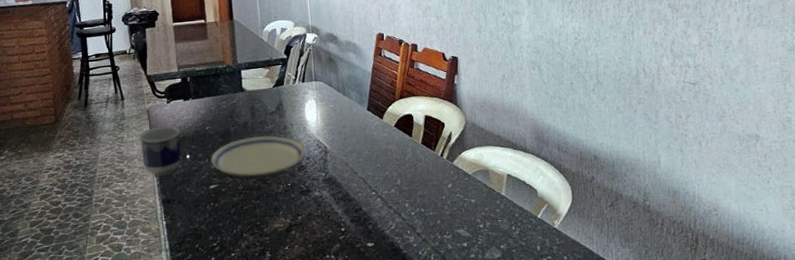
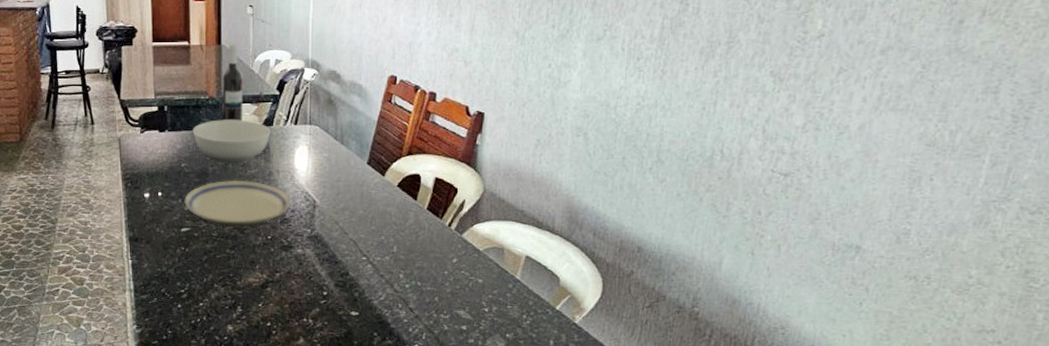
cup: present [139,125,181,176] -> none [108,157,153,212]
bowl: none [213,82,283,123] -> present [192,119,271,164]
wine bottle: none [236,18,257,85] -> present [221,44,243,121]

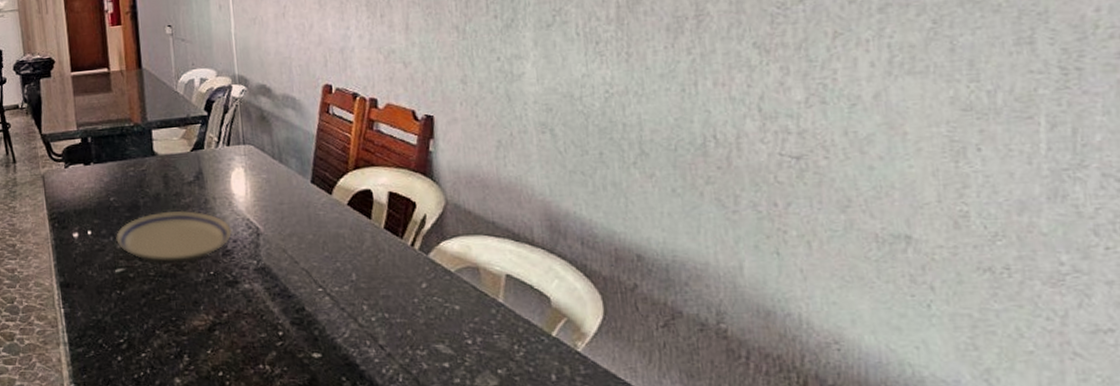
bowl: present [192,119,271,164] -> none [119,145,203,194]
wine bottle: present [221,44,243,121] -> none [145,66,171,148]

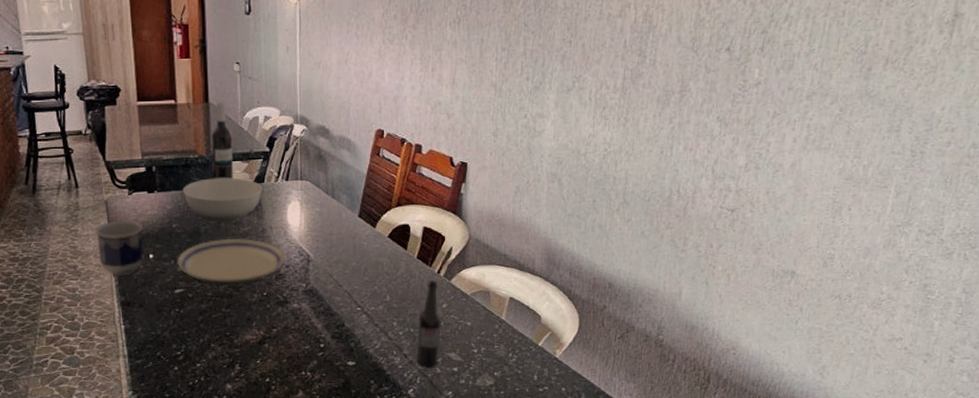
cup: none [33,194,82,255] -> present [96,220,144,276]
bowl: none [119,145,203,194] -> present [182,177,262,222]
wine bottle: none [145,66,171,148] -> present [211,102,234,179]
beer bottle: none [393,254,424,363] -> present [416,279,443,368]

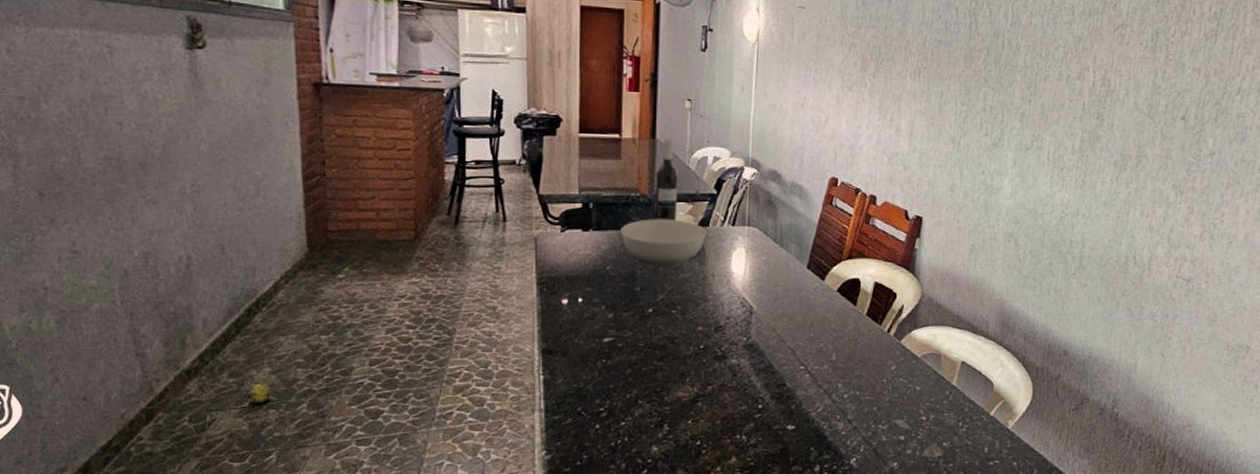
cup: present [96,220,144,276] -> none [521,259,573,320]
plate: present [177,238,285,286] -> none [608,284,726,337]
beer bottle: present [416,279,443,368] -> none [861,339,891,436]

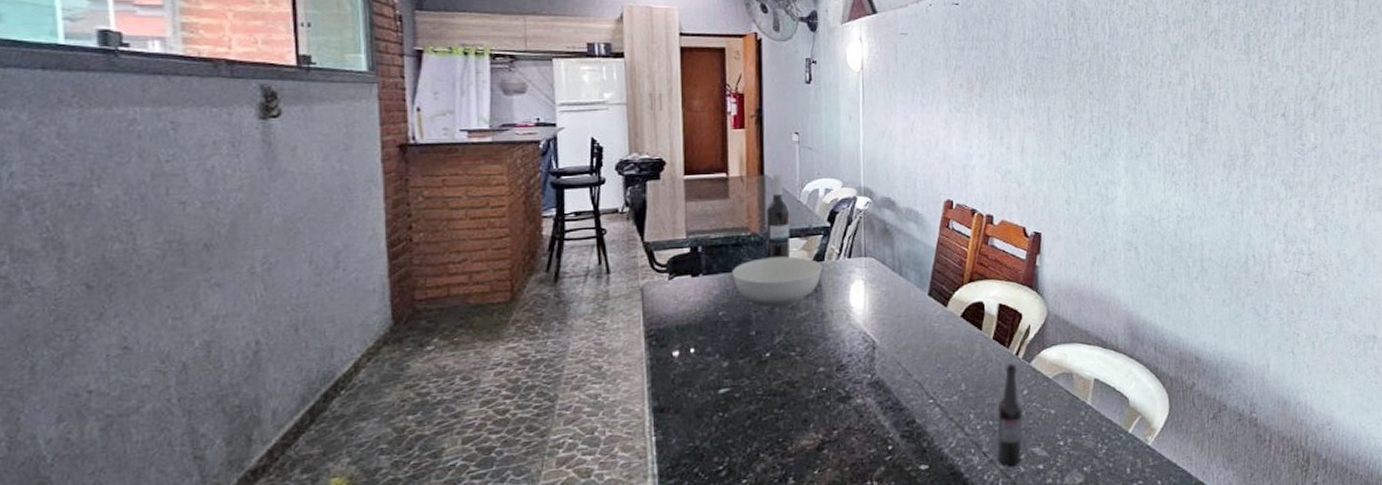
beer bottle: none [861,339,891,436] -> present [997,363,1024,467]

